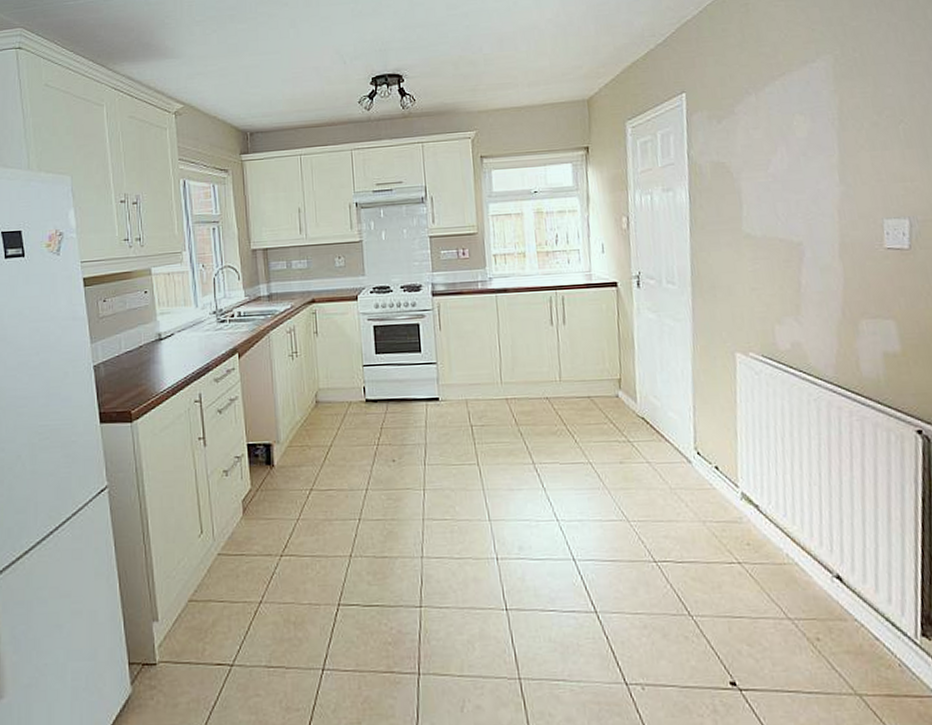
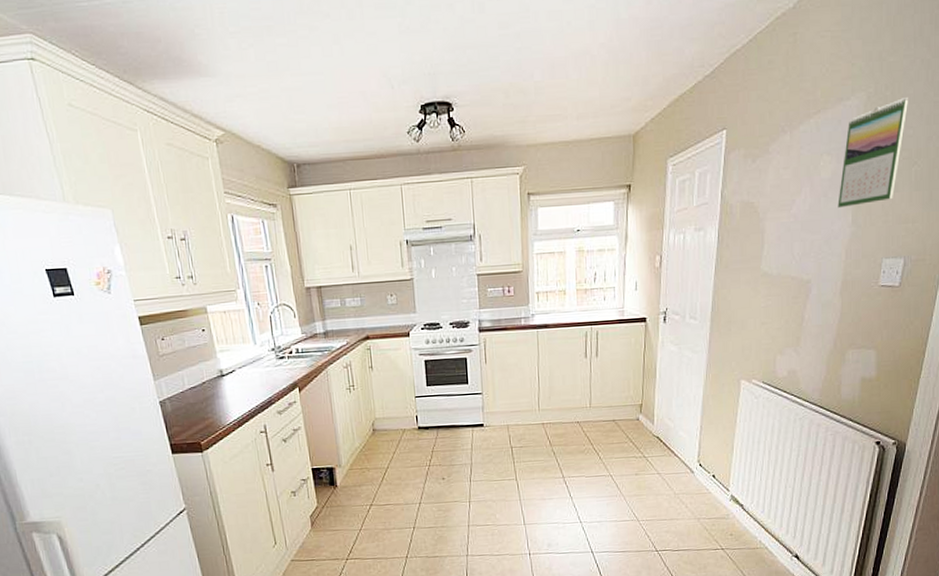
calendar: none [818,58,883,168] -> present [838,98,908,209]

